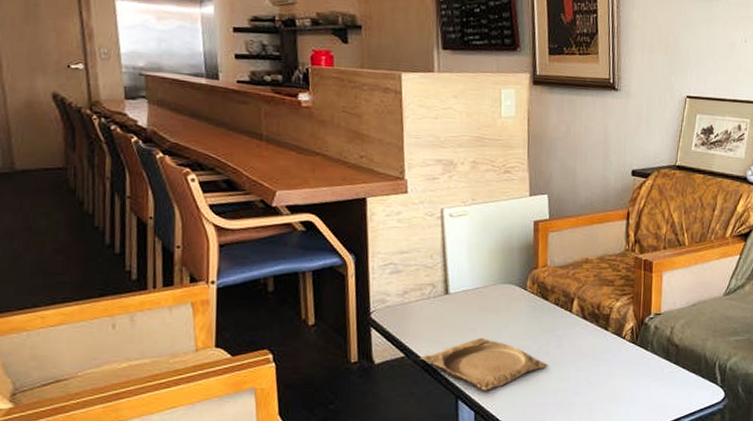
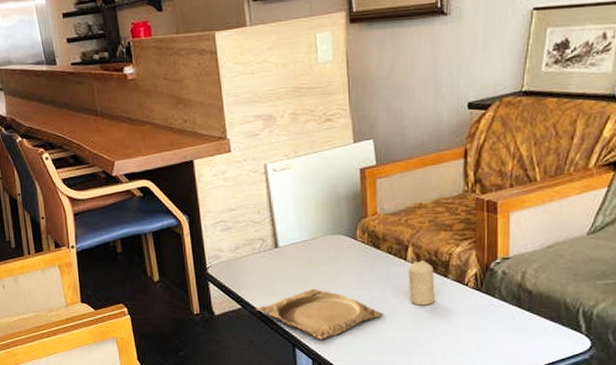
candle: none [572,313,596,357] -> present [408,260,435,306]

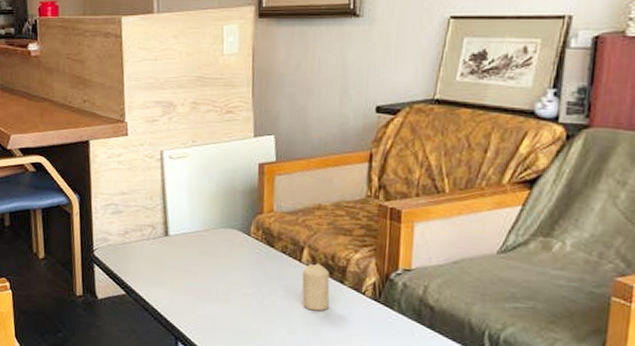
ashtray: present [255,288,385,339] -> none [139,281,275,335]

